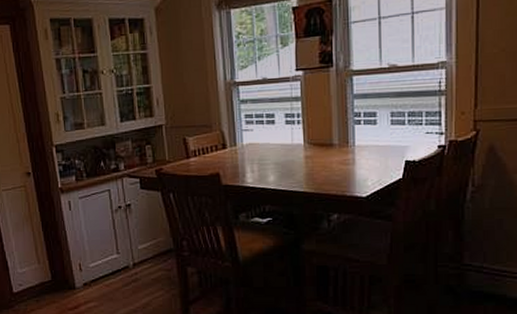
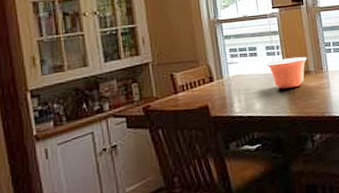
mixing bowl: none [284,127,332,162] -> present [266,57,308,89]

